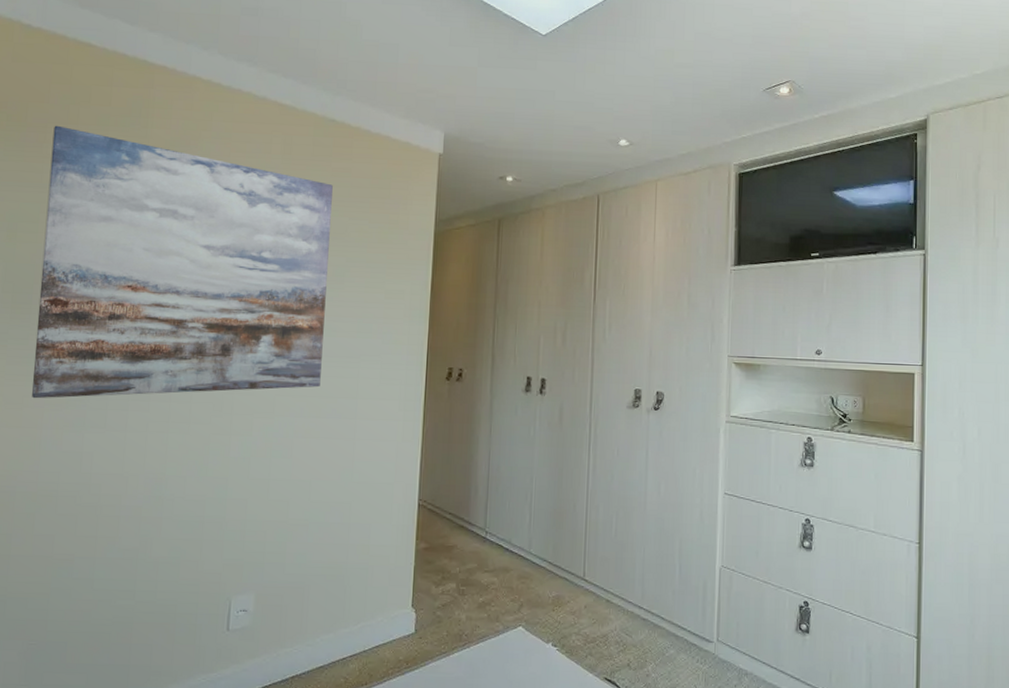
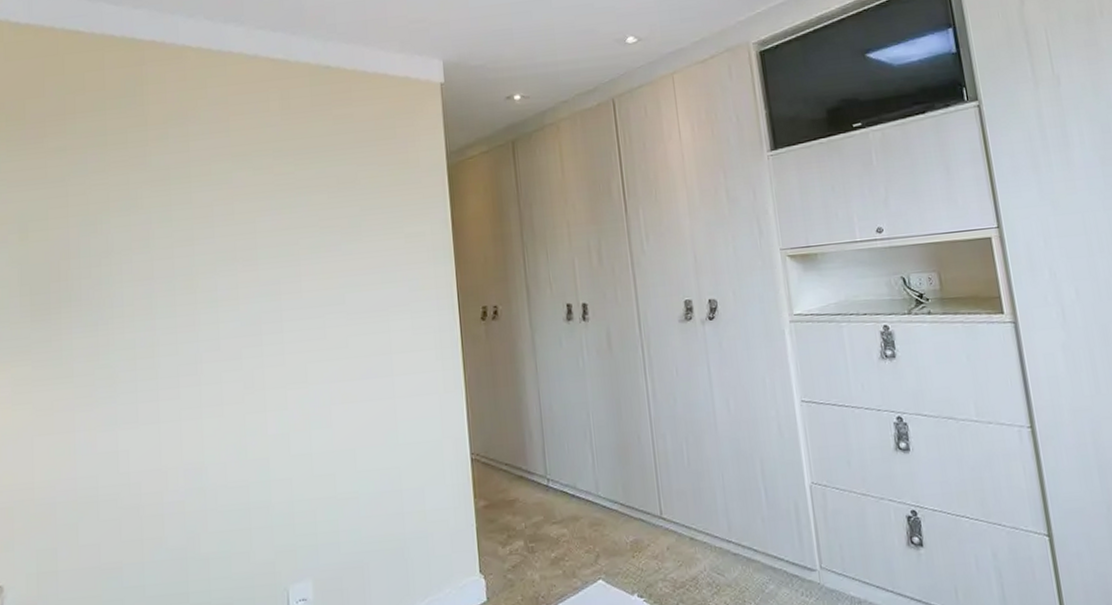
wall art: present [32,125,333,399] -> none [52,117,351,402]

